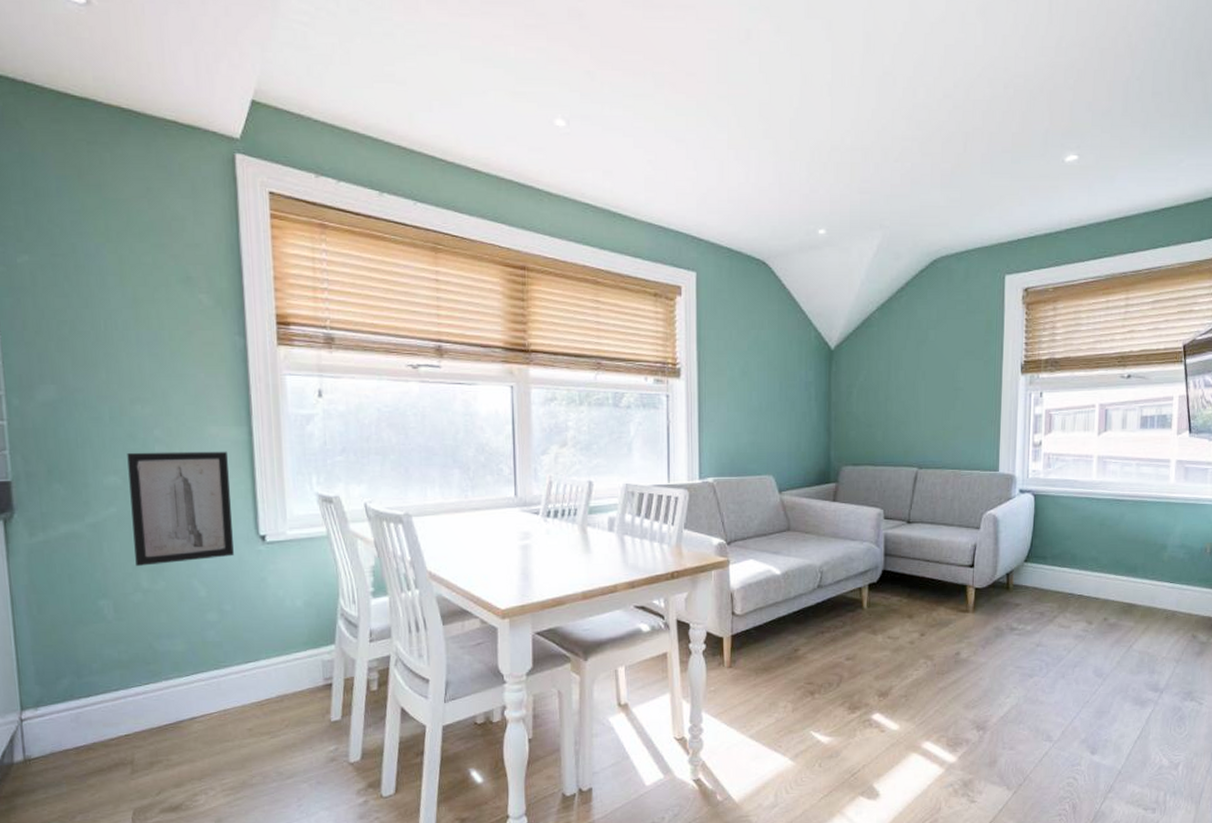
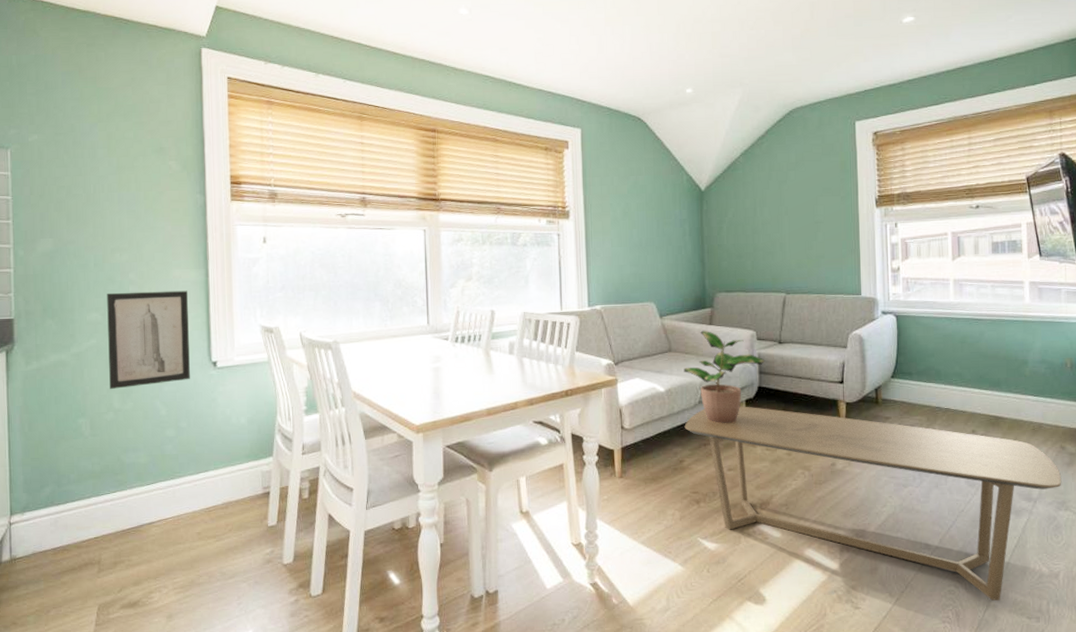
coffee table: none [801,591,1191,793] -> present [684,406,1062,601]
potted plant: none [803,507,892,609] -> present [684,330,765,423]

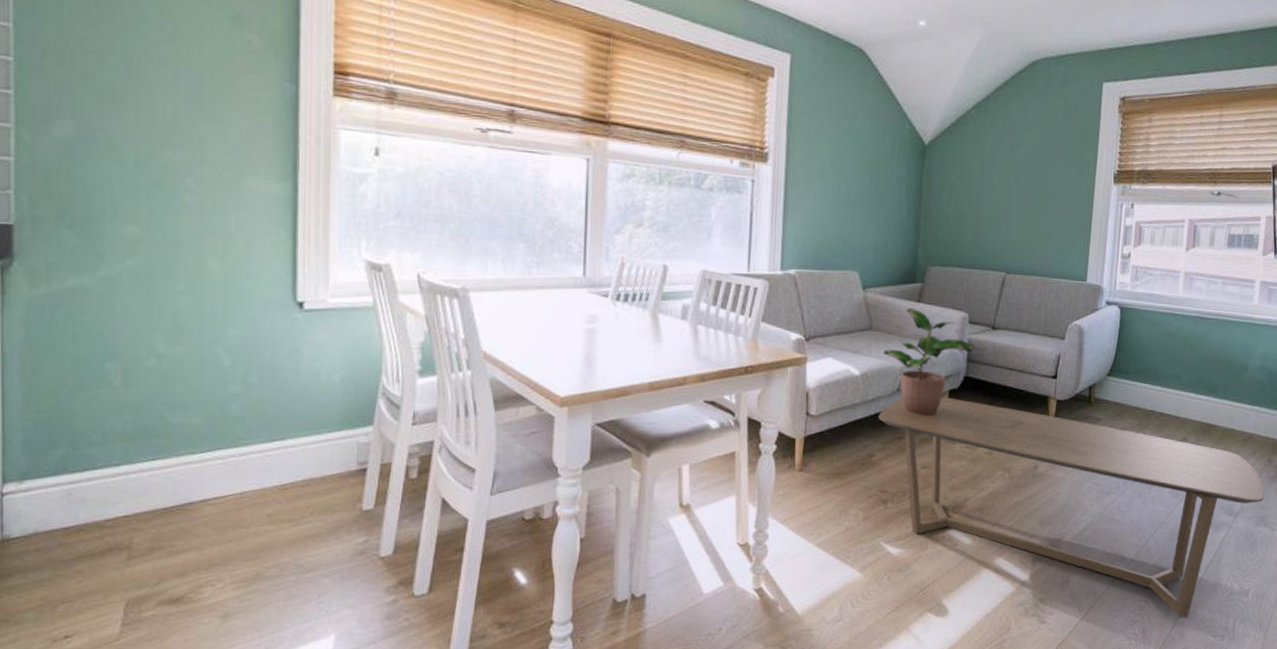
wall art: present [107,290,190,389] -> none [152,201,267,328]

